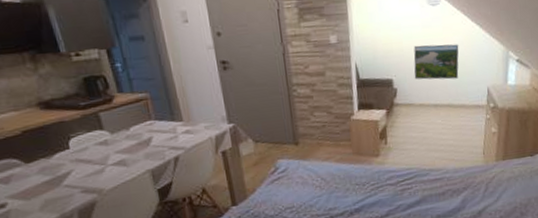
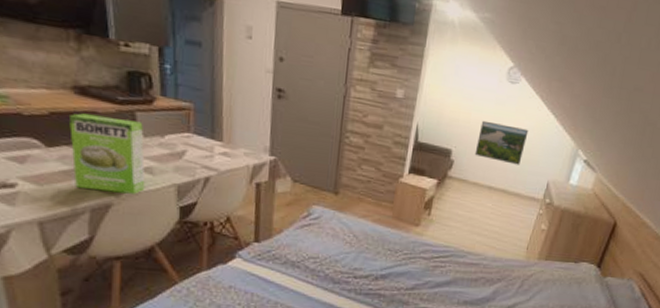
cake mix box: none [41,121,123,194] -> present [69,113,145,194]

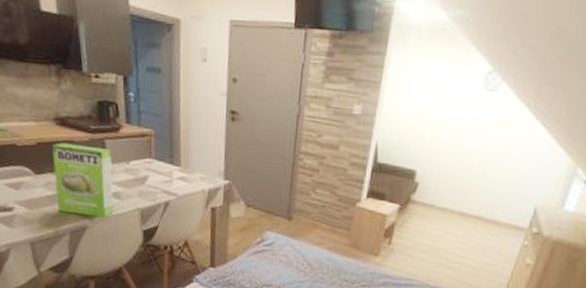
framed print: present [474,120,529,165] -> none [443,136,511,188]

